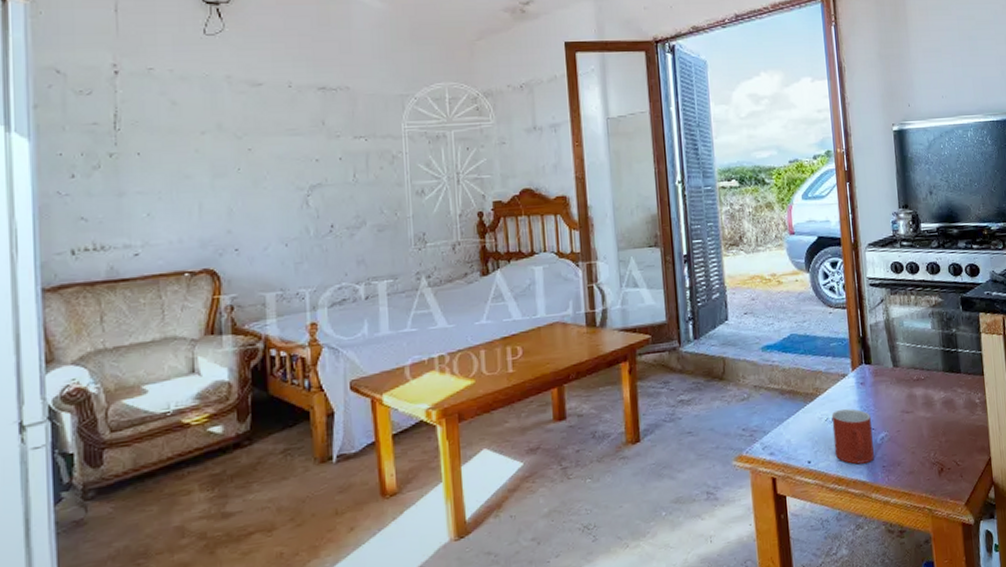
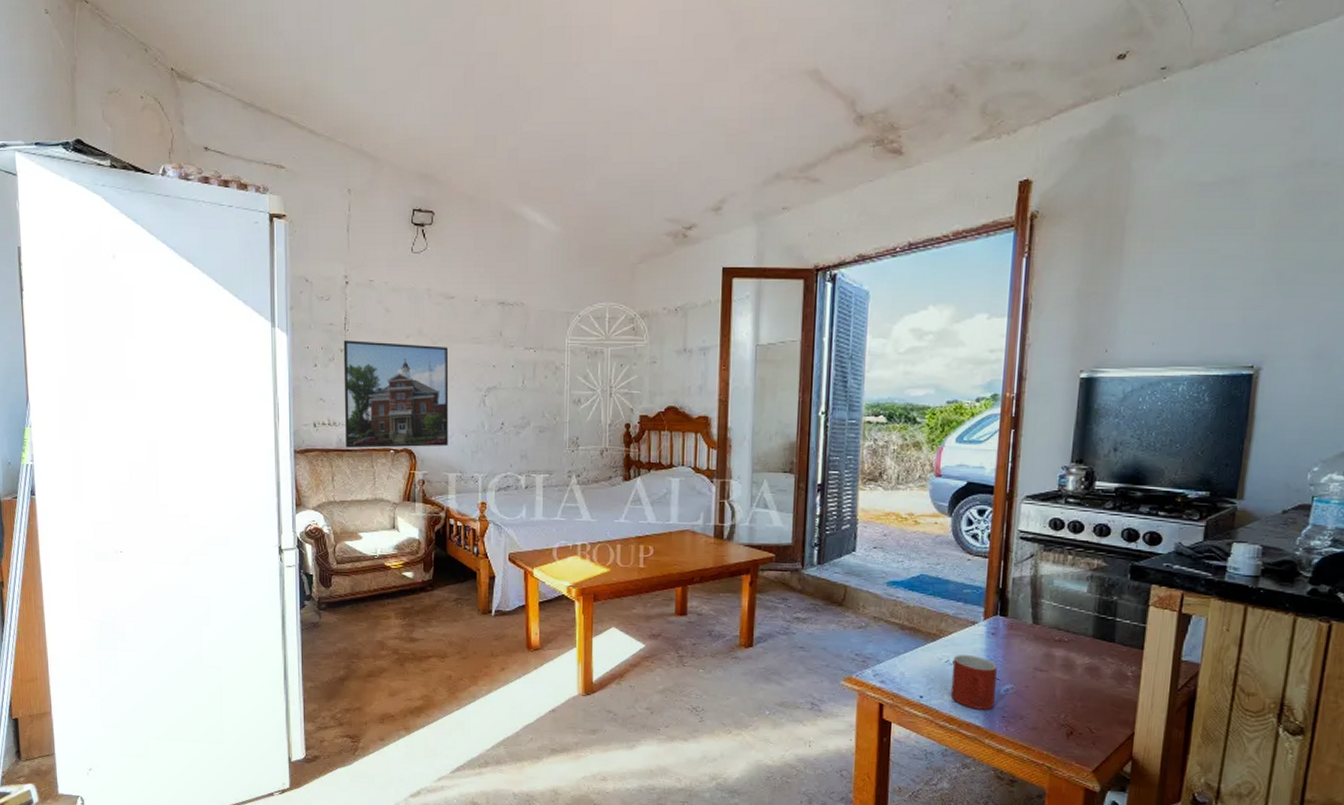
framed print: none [113,141,264,277] -> present [343,340,449,448]

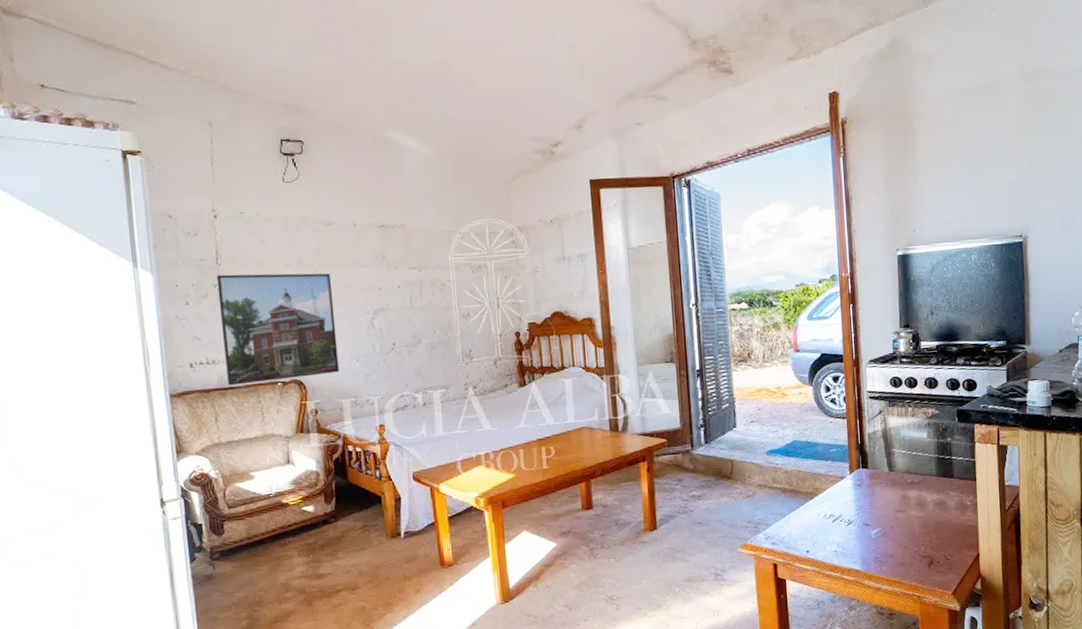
mug: present [950,655,997,710] -> none [829,507,868,555]

